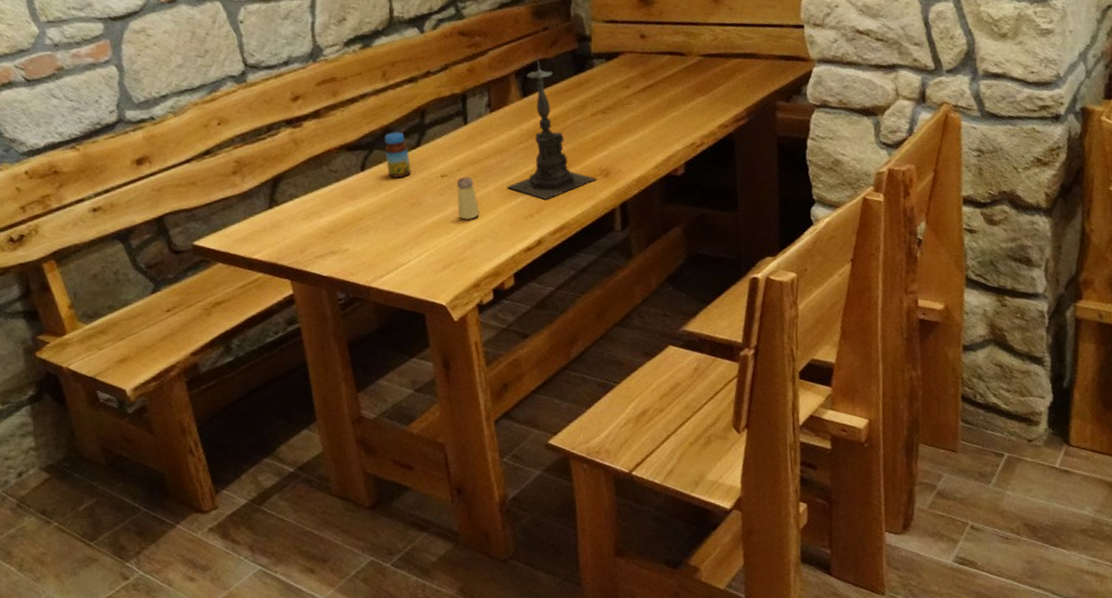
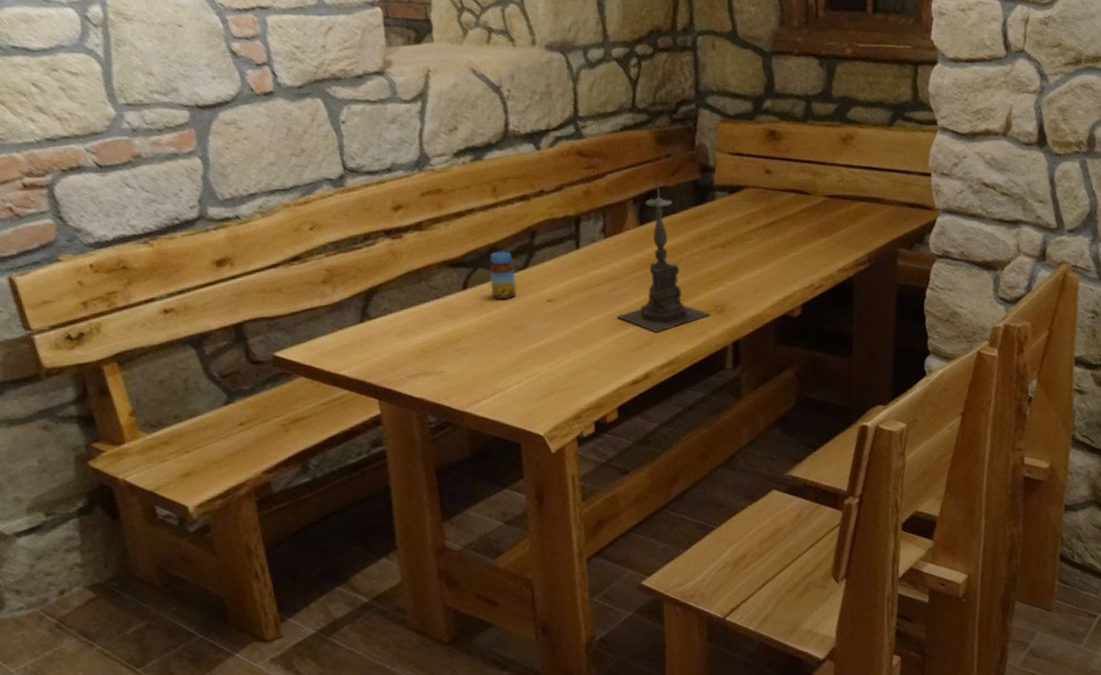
saltshaker: present [456,177,480,220] -> none [563,303,586,348]

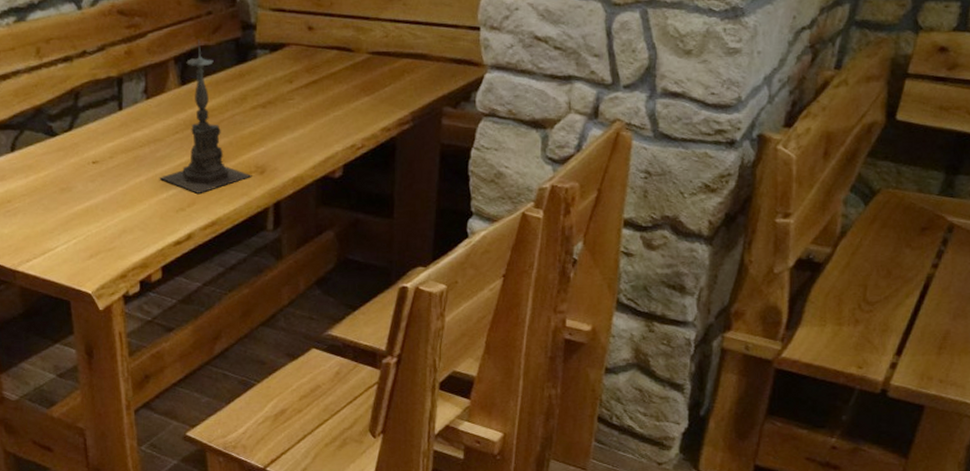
jar: present [489,251,517,299] -> none [35,113,63,161]

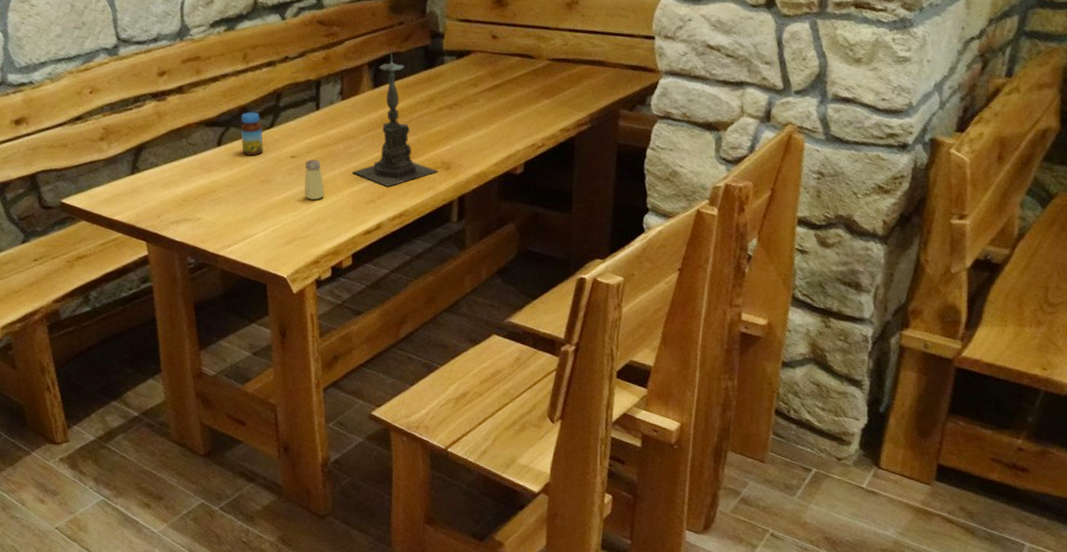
jar: none [35,113,63,161] -> present [240,112,264,155]
saltshaker: none [108,165,130,209] -> present [305,159,324,200]

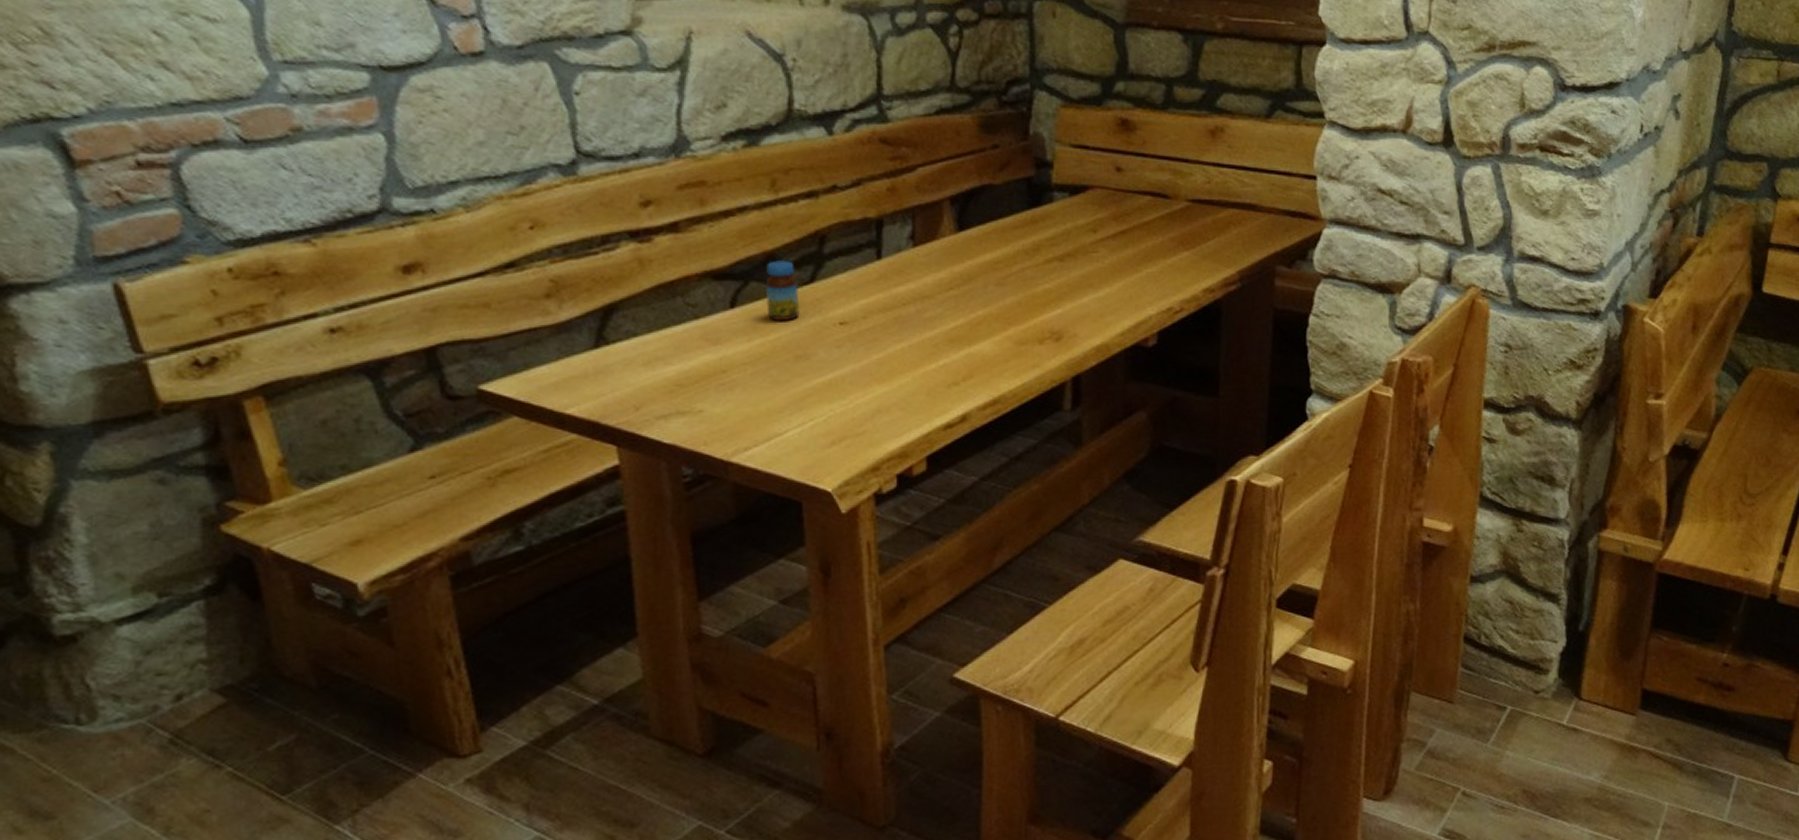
saltshaker: present [305,159,324,200] -> none [859,327,888,382]
candle holder: present [352,46,438,187] -> none [926,177,1046,364]

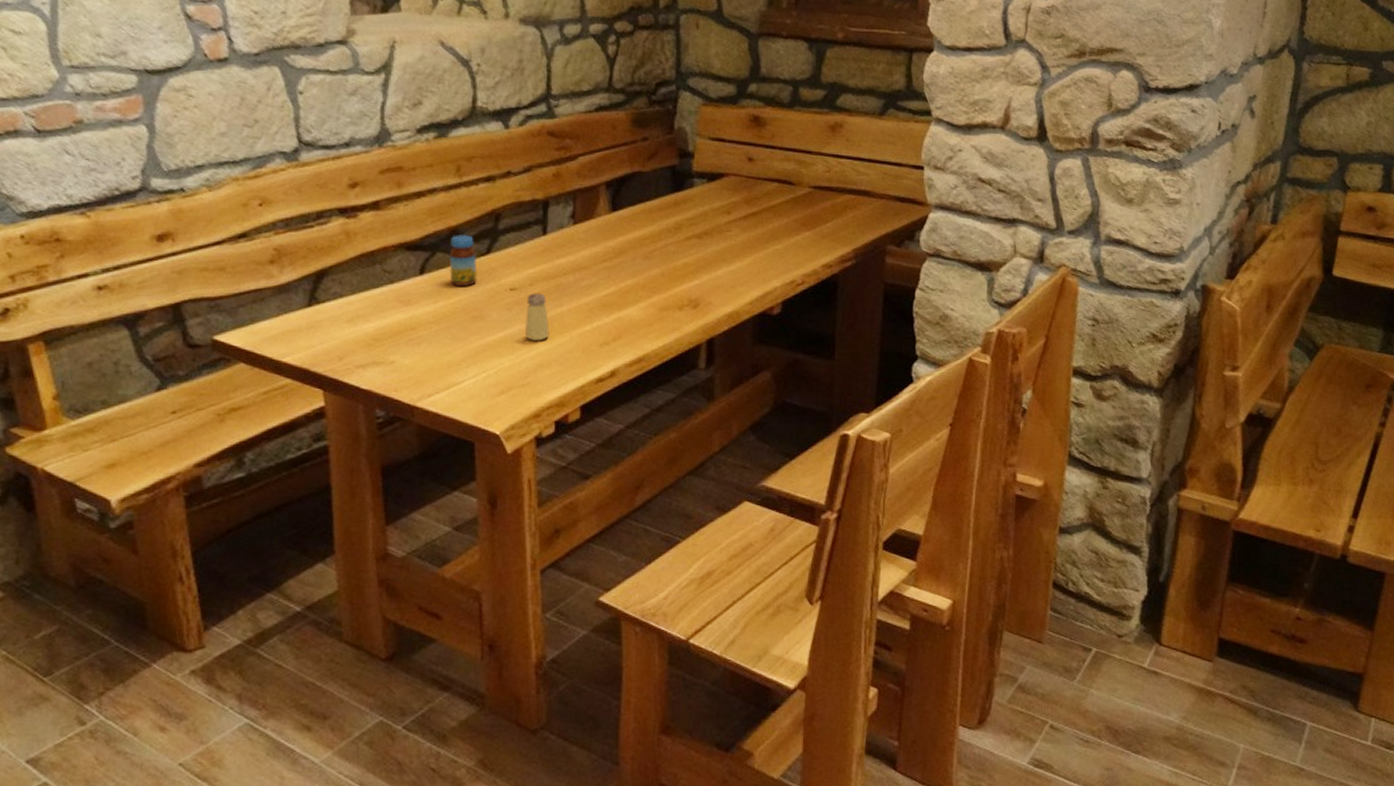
saltshaker: none [859,327,888,382] -> present [526,293,549,340]

